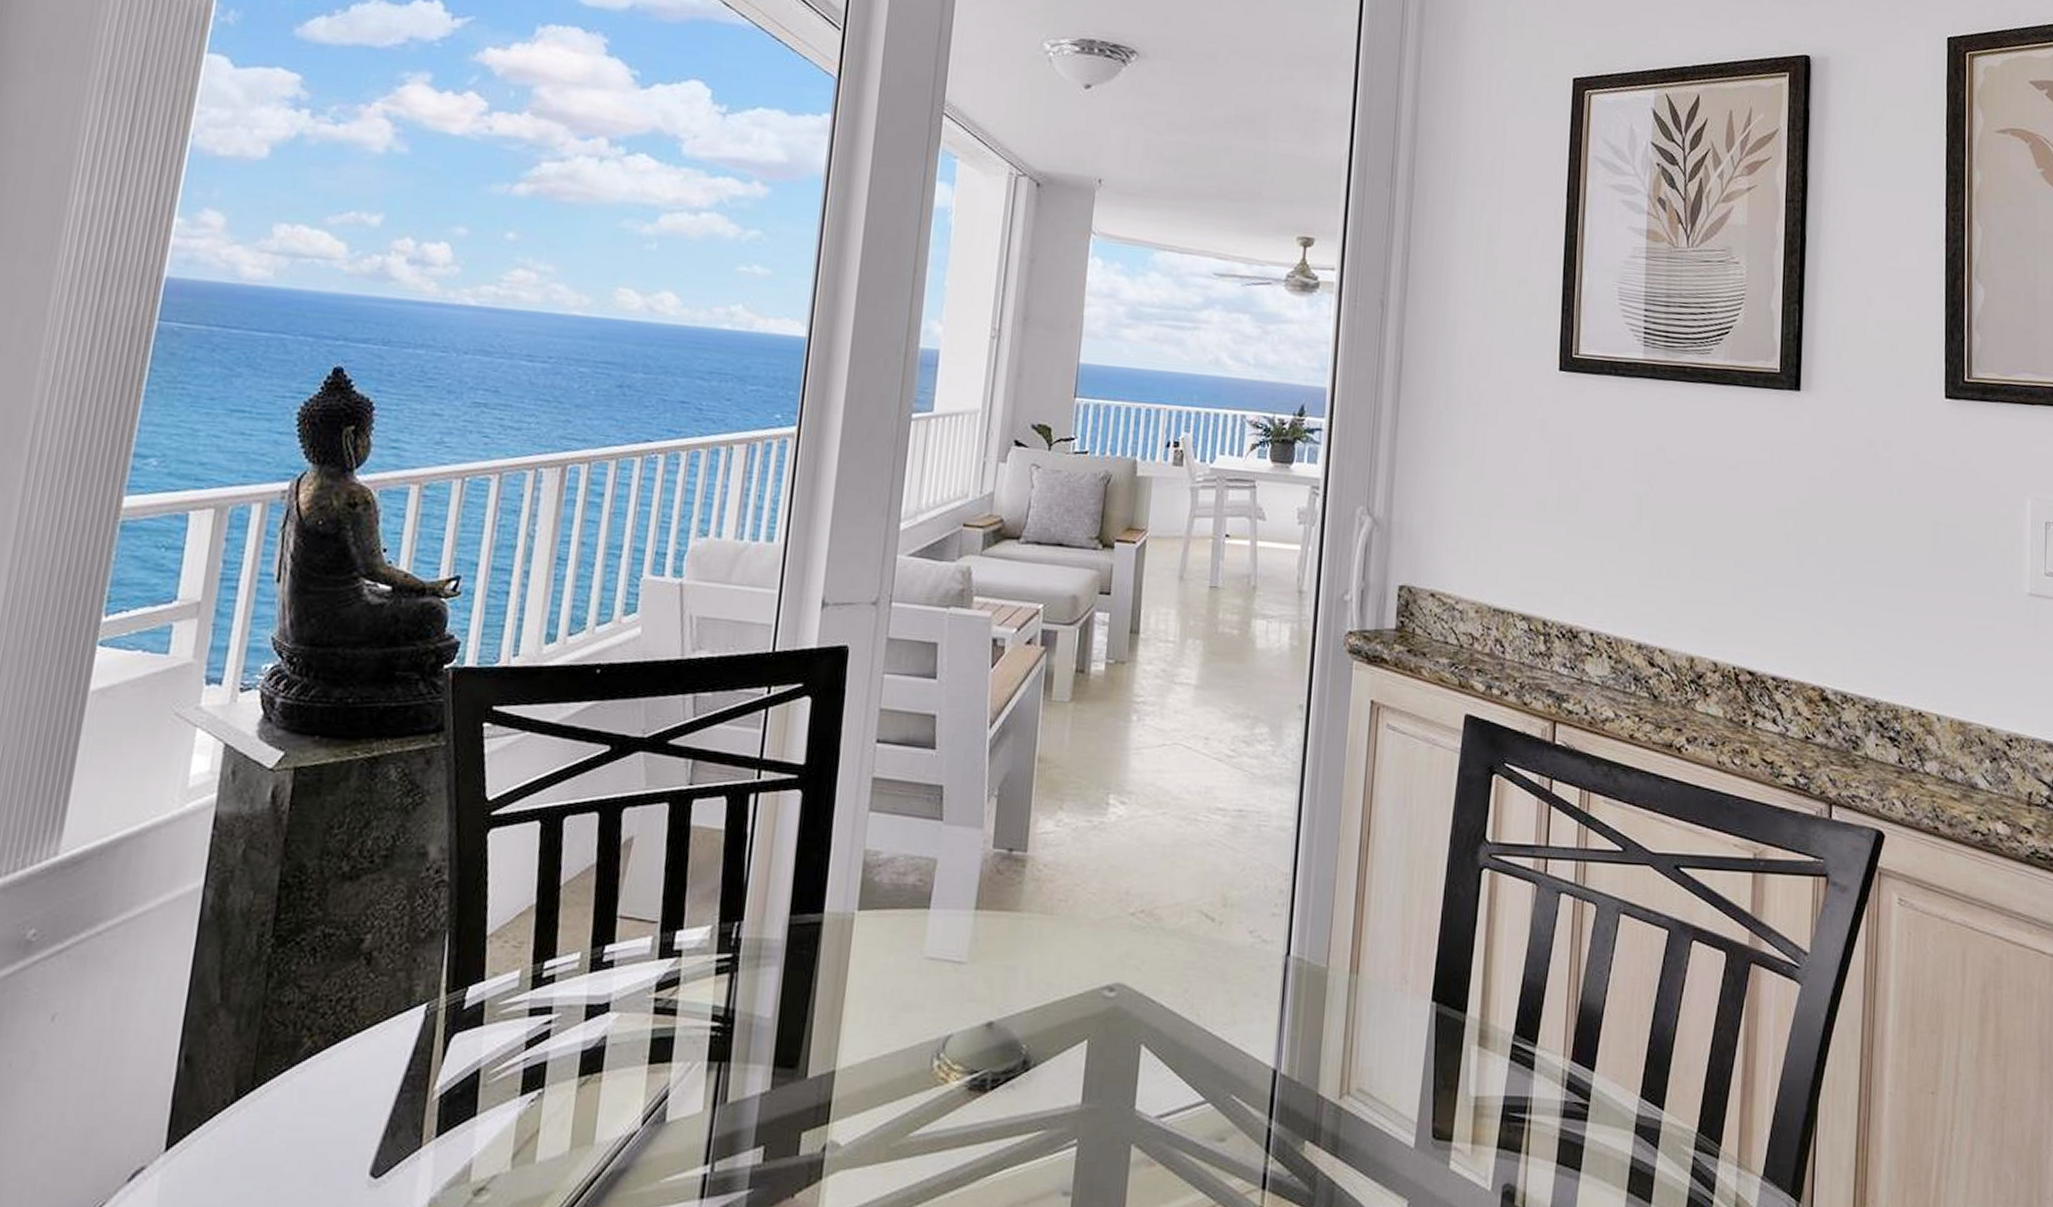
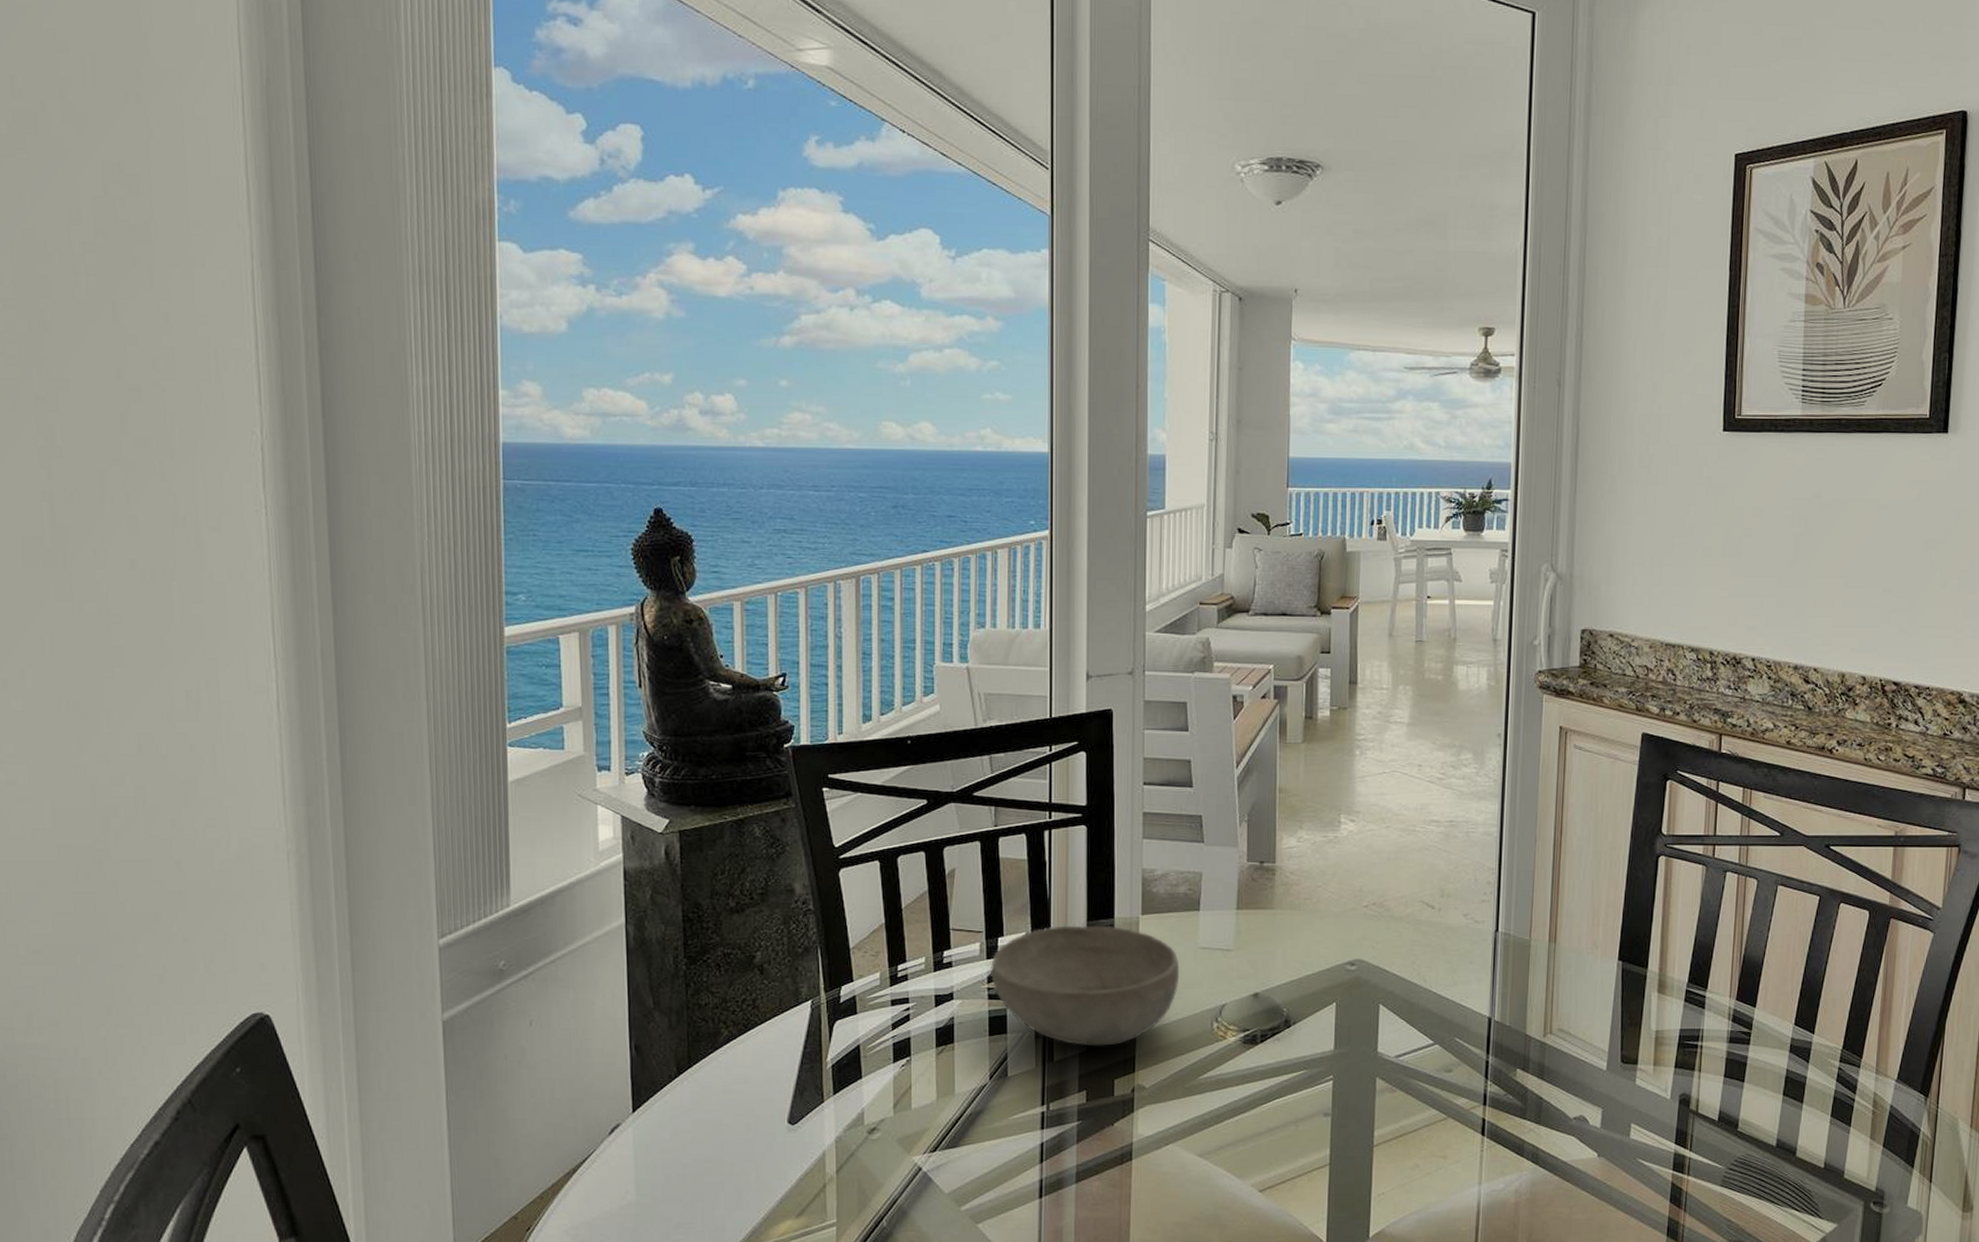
bowl: none [661,919,899,1085] -> present [991,925,1180,1046]

